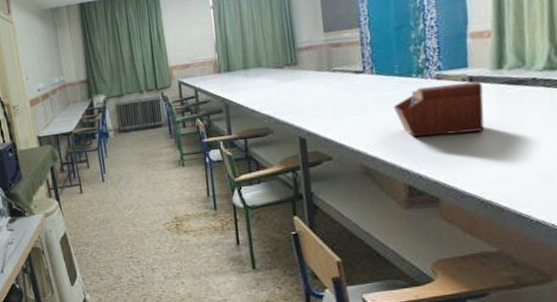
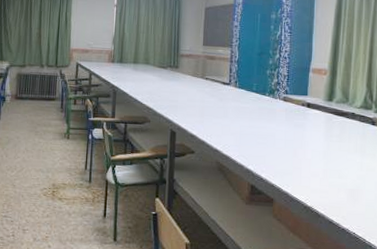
sewing box: present [393,81,485,138] -> none [248,105,316,149]

